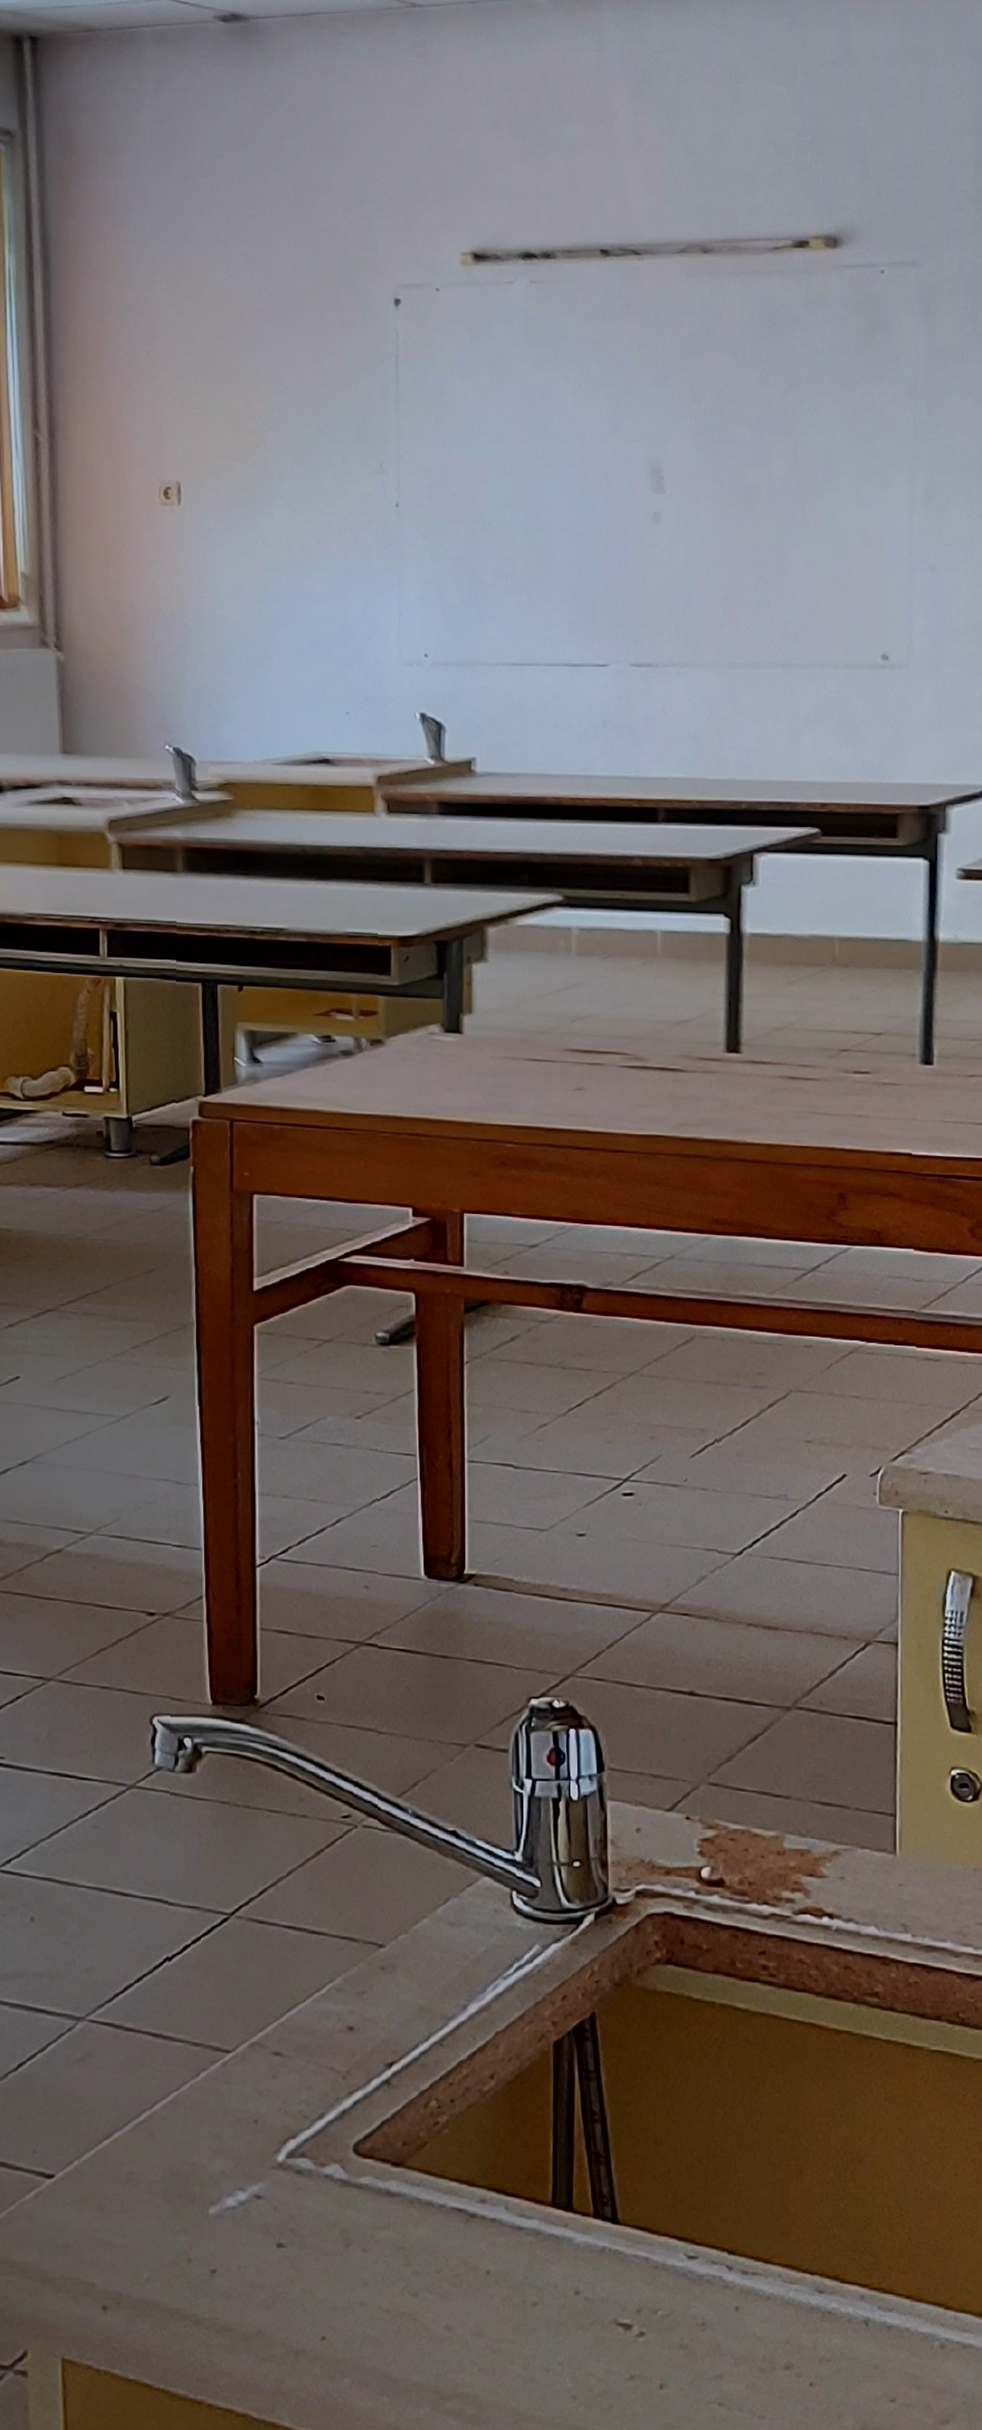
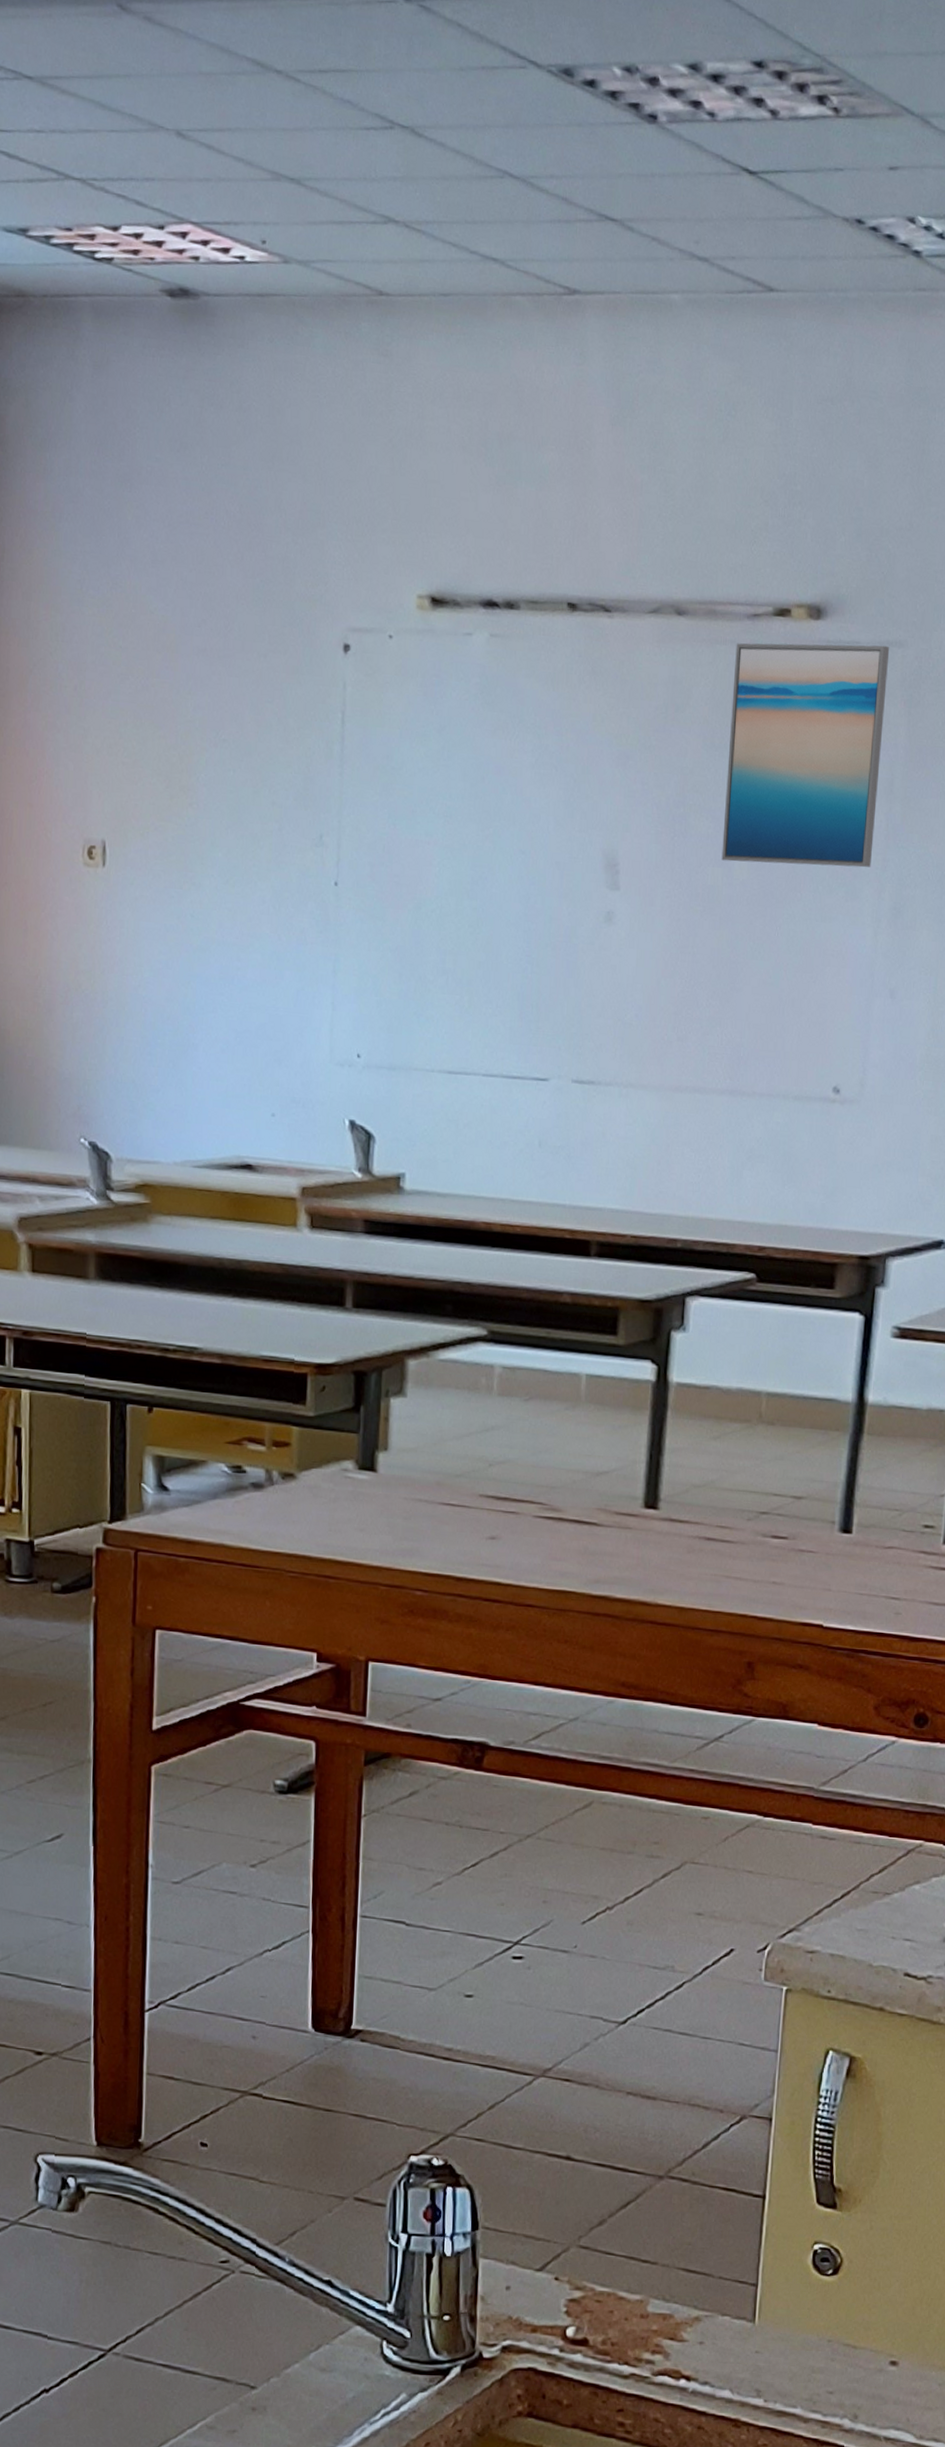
wall art: none [759,266,904,462] -> present [721,643,890,868]

